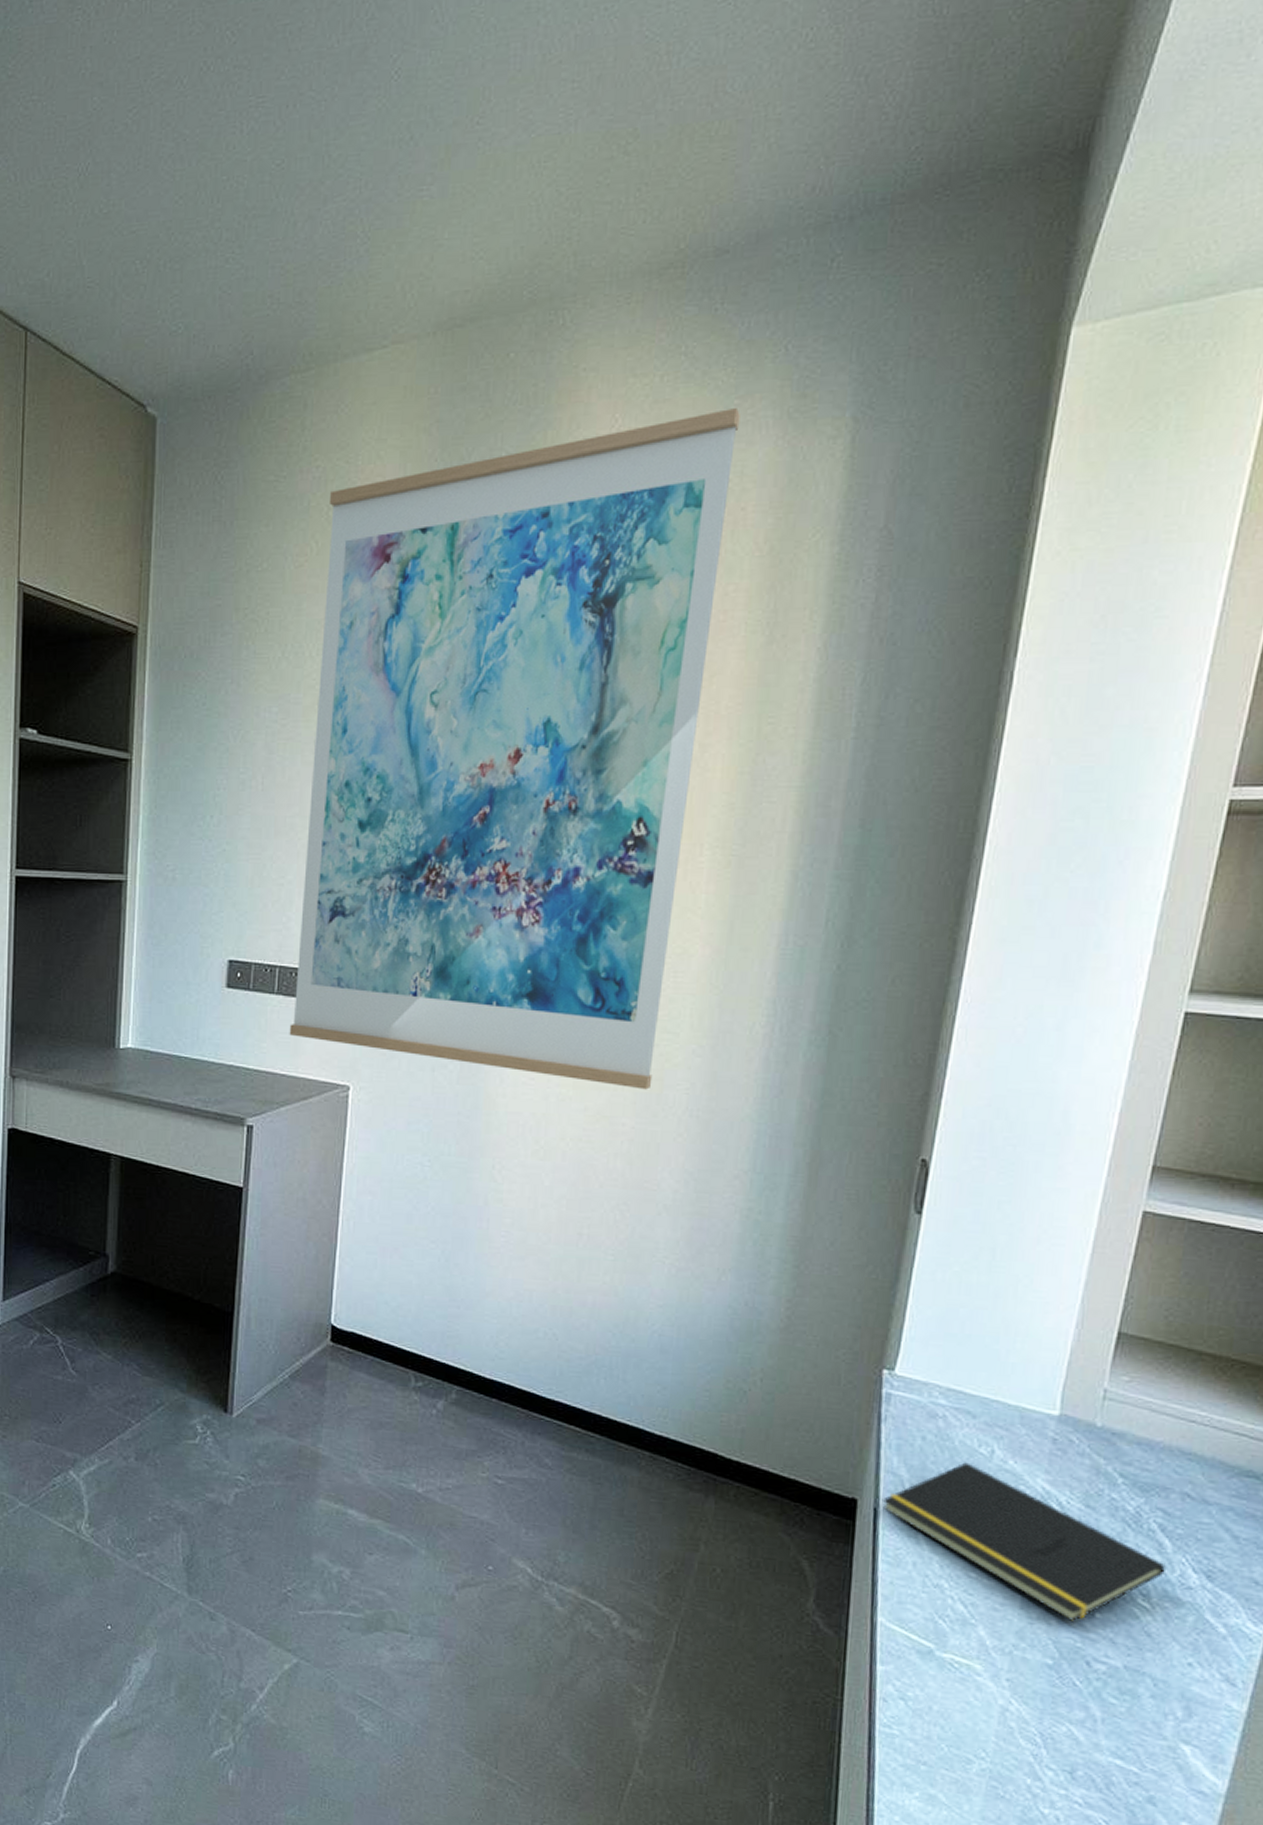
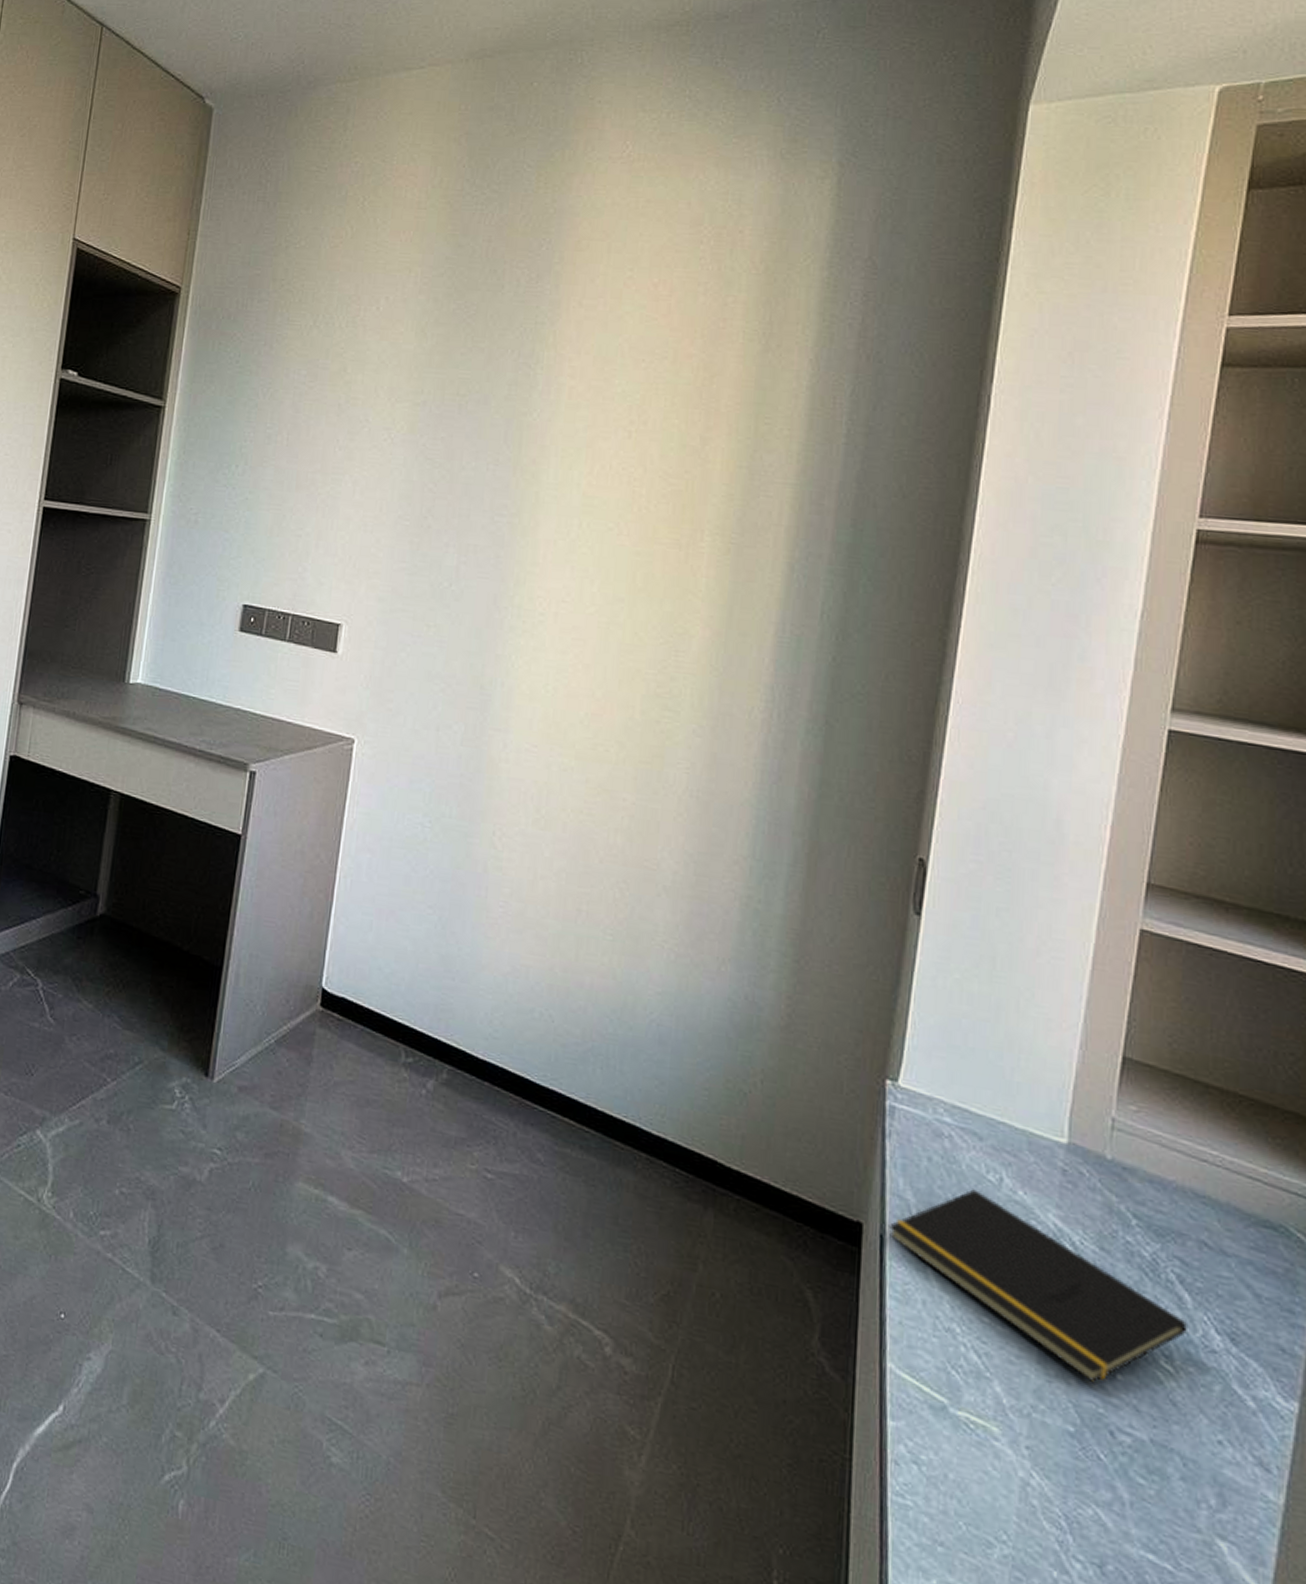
wall art: present [289,408,740,1090] -> none [298,146,738,766]

